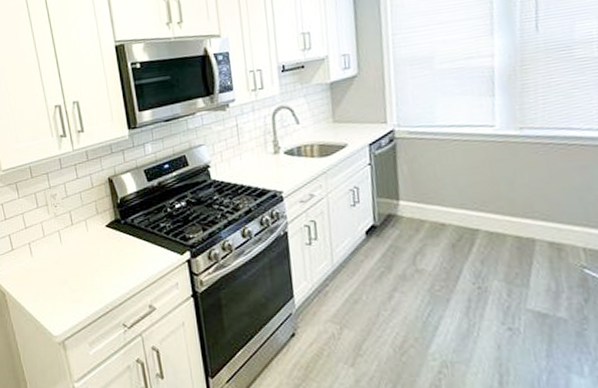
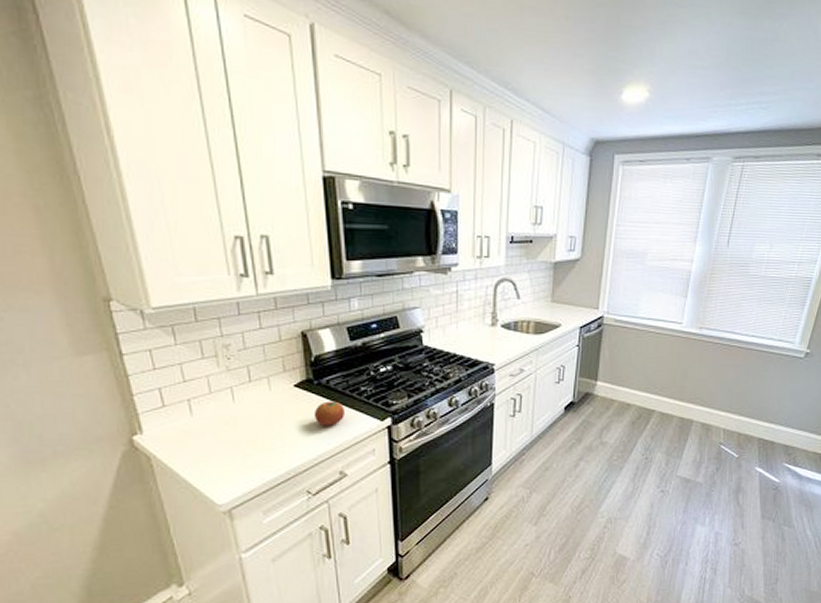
fruit: none [123,238,150,262] -> present [313,401,346,426]

